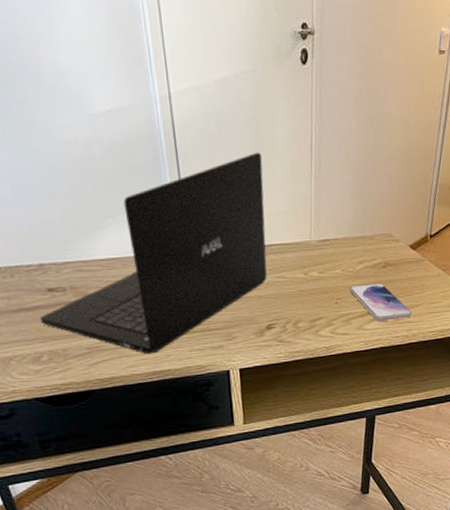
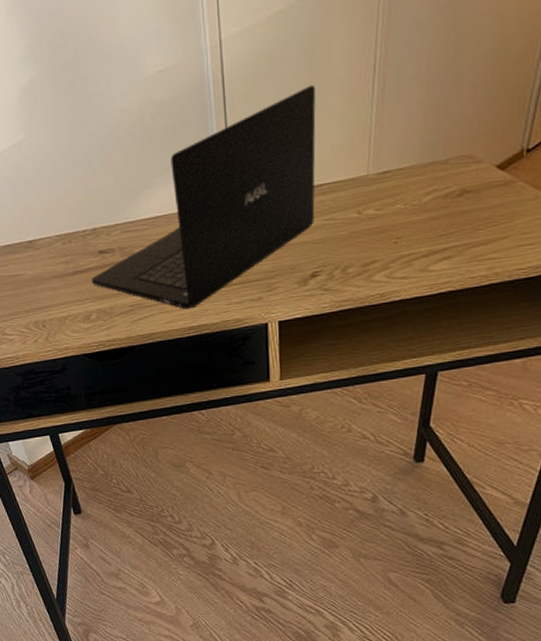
smartphone: present [349,283,413,321] -> none [412,214,496,261]

